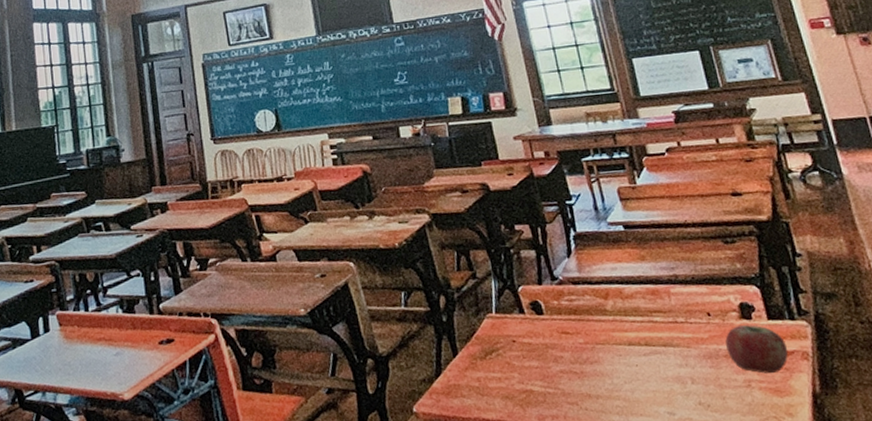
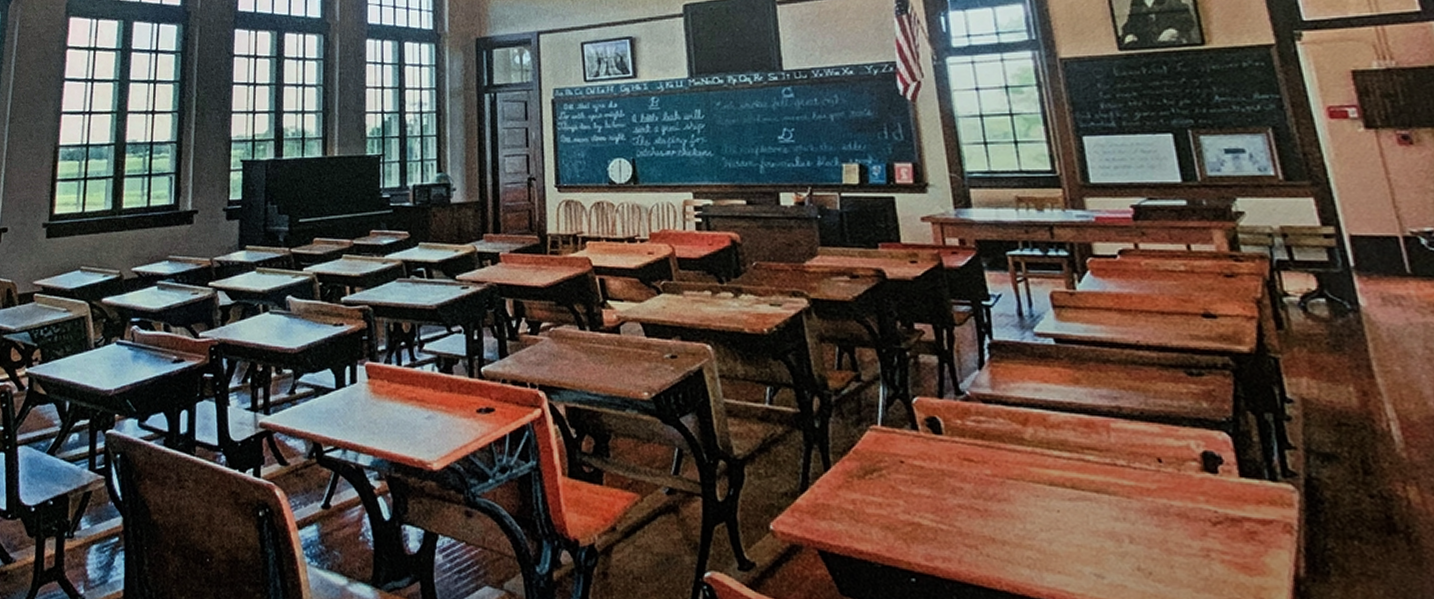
apple: present [725,325,789,374] -> none [1179,479,1265,545]

